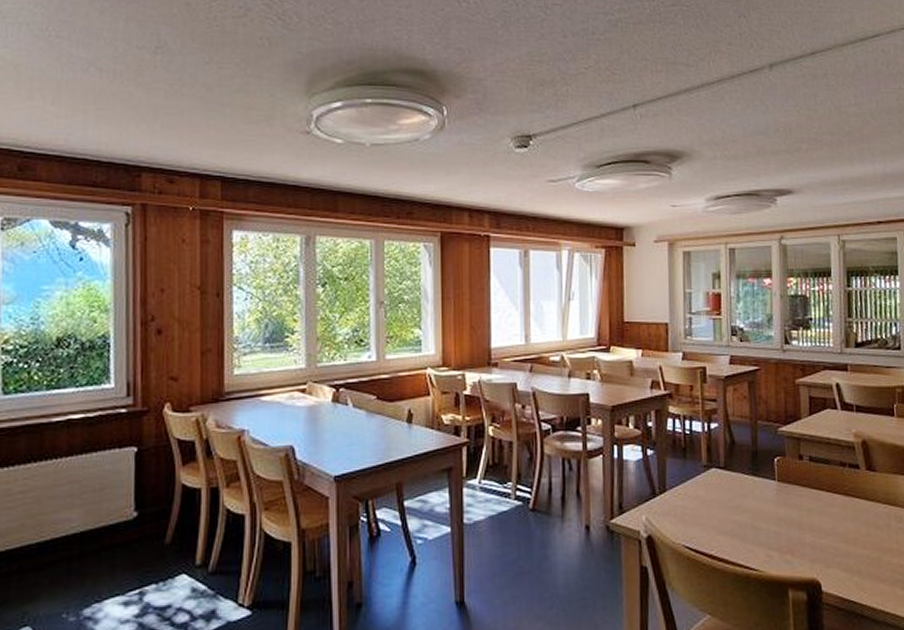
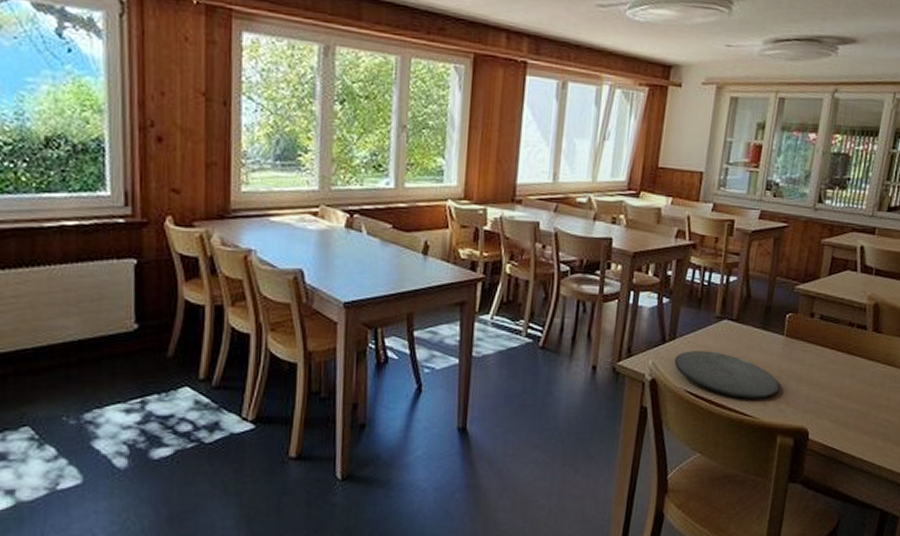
plate: none [668,502,781,551] -> present [674,351,780,399]

